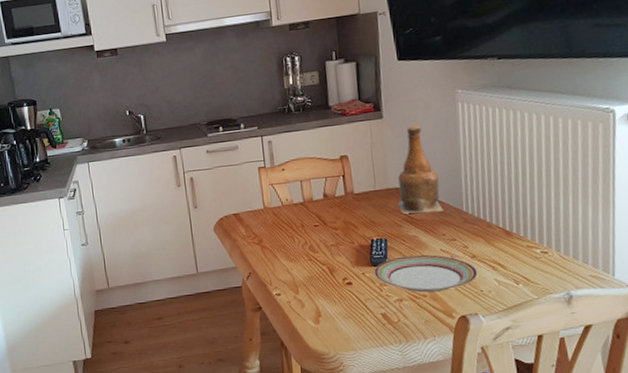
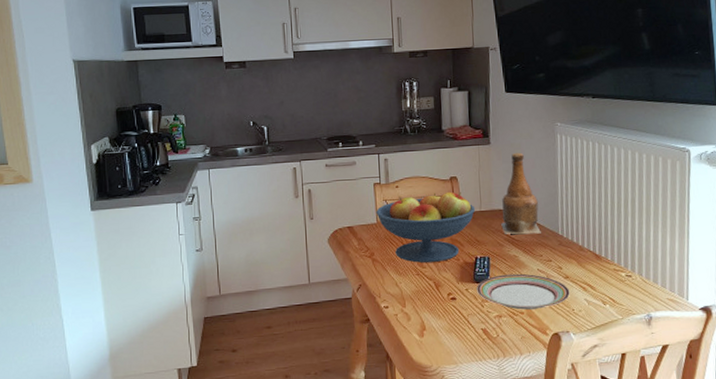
fruit bowl: none [262,171,368,248] -> present [376,191,475,263]

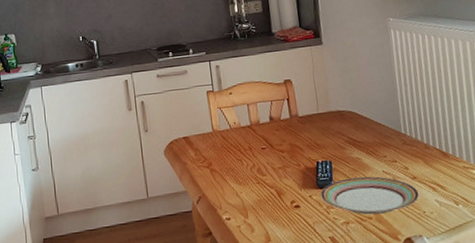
fruit bowl: present [376,191,475,263] -> none [211,95,312,171]
bottle: present [501,152,541,235] -> none [339,50,383,136]

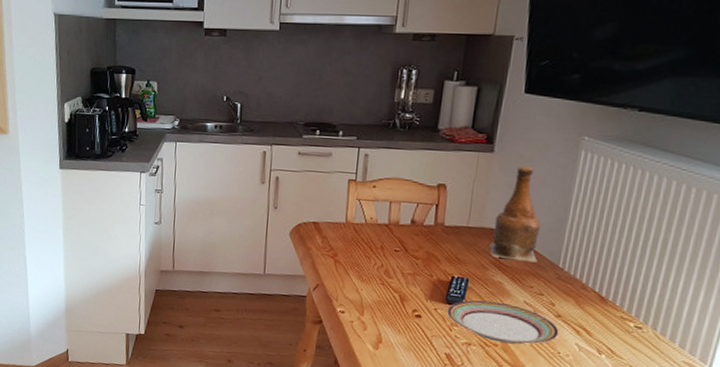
bottle: none [339,50,383,136] -> present [489,165,540,263]

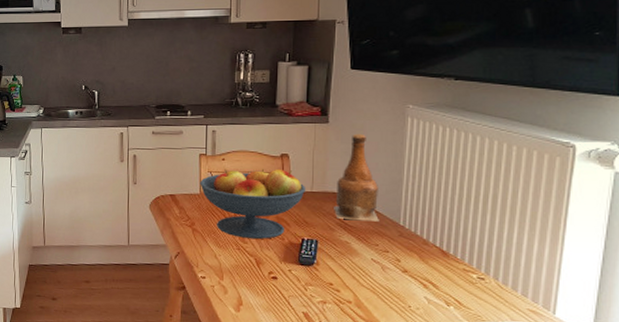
fruit bowl: none [346,197,461,275] -> present [200,168,305,239]
plate: present [447,300,559,345] -> none [301,259,407,301]

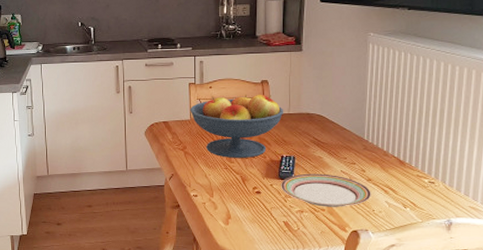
plate: none [301,259,407,301] -> present [281,173,371,207]
bottle: present [334,133,379,222] -> none [308,60,347,138]

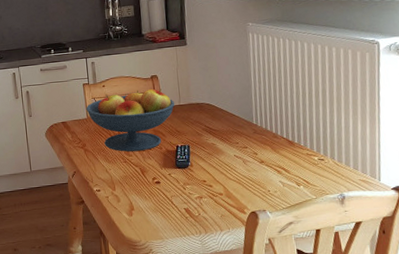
plate: present [281,173,371,207] -> none [178,159,265,192]

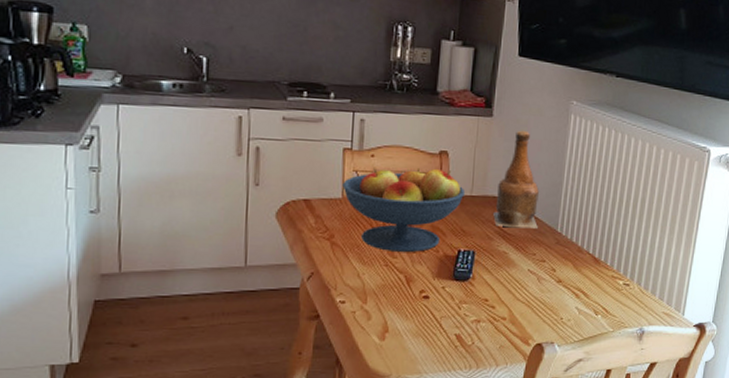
bottle: none [199,51,237,125] -> present [493,130,539,229]

